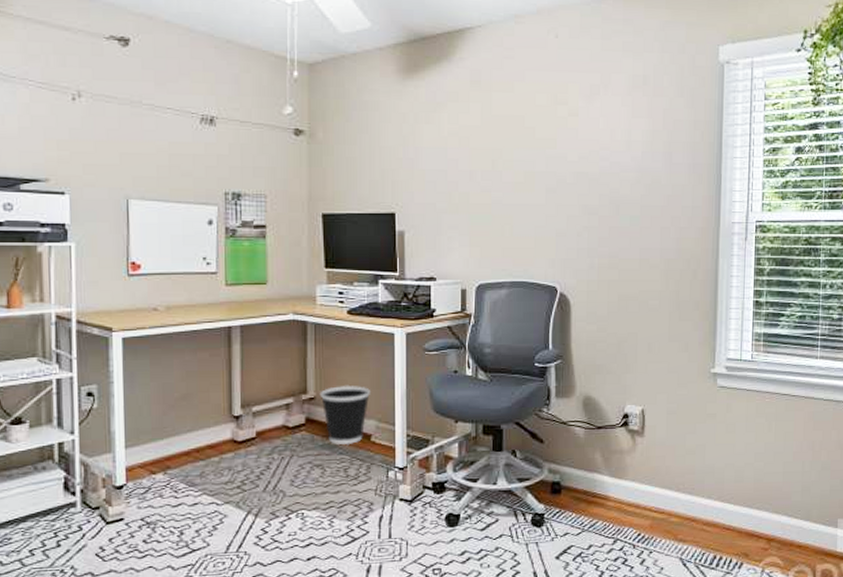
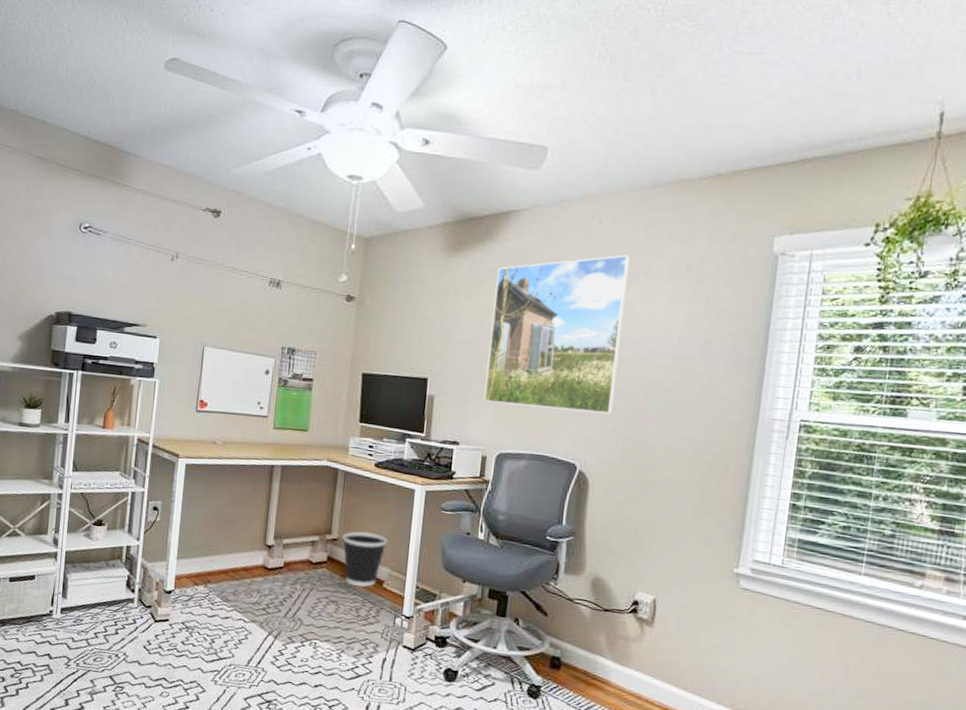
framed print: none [457,70,590,233] -> present [484,255,631,414]

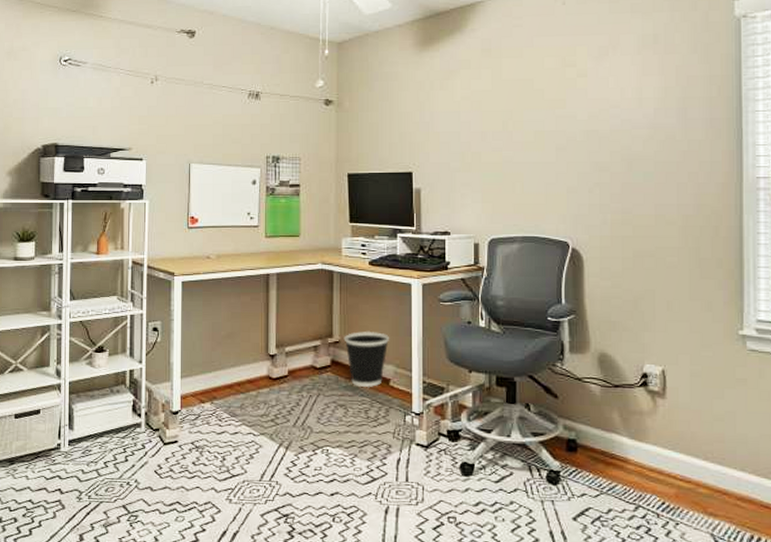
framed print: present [484,255,631,414] -> none [469,33,599,189]

